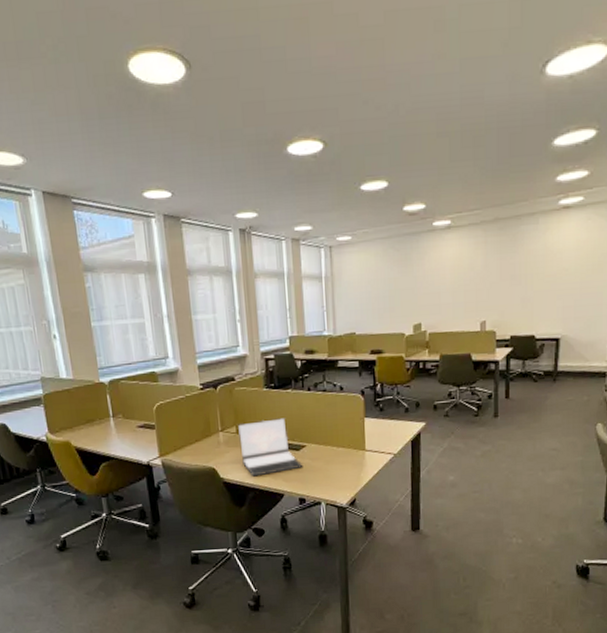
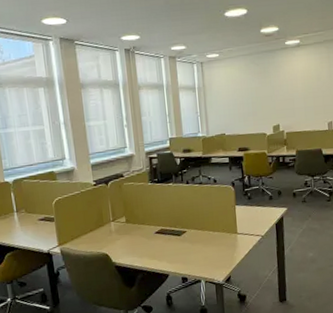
laptop: present [238,418,303,477] -> none [127,208,185,260]

